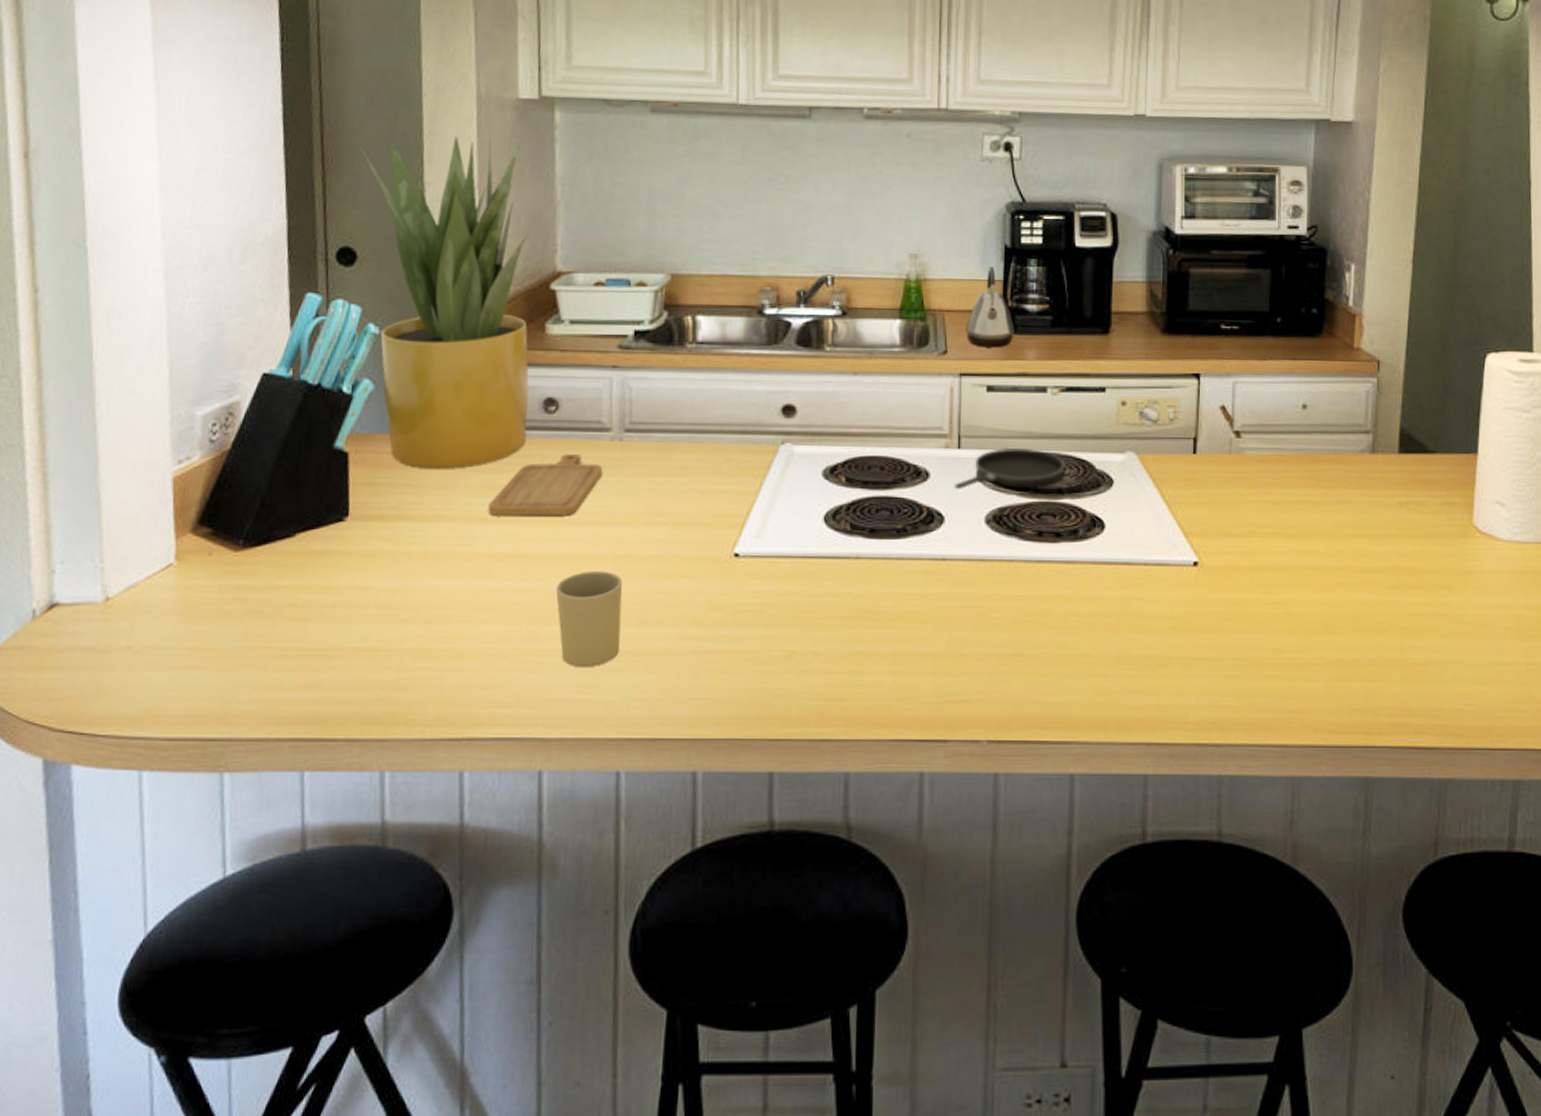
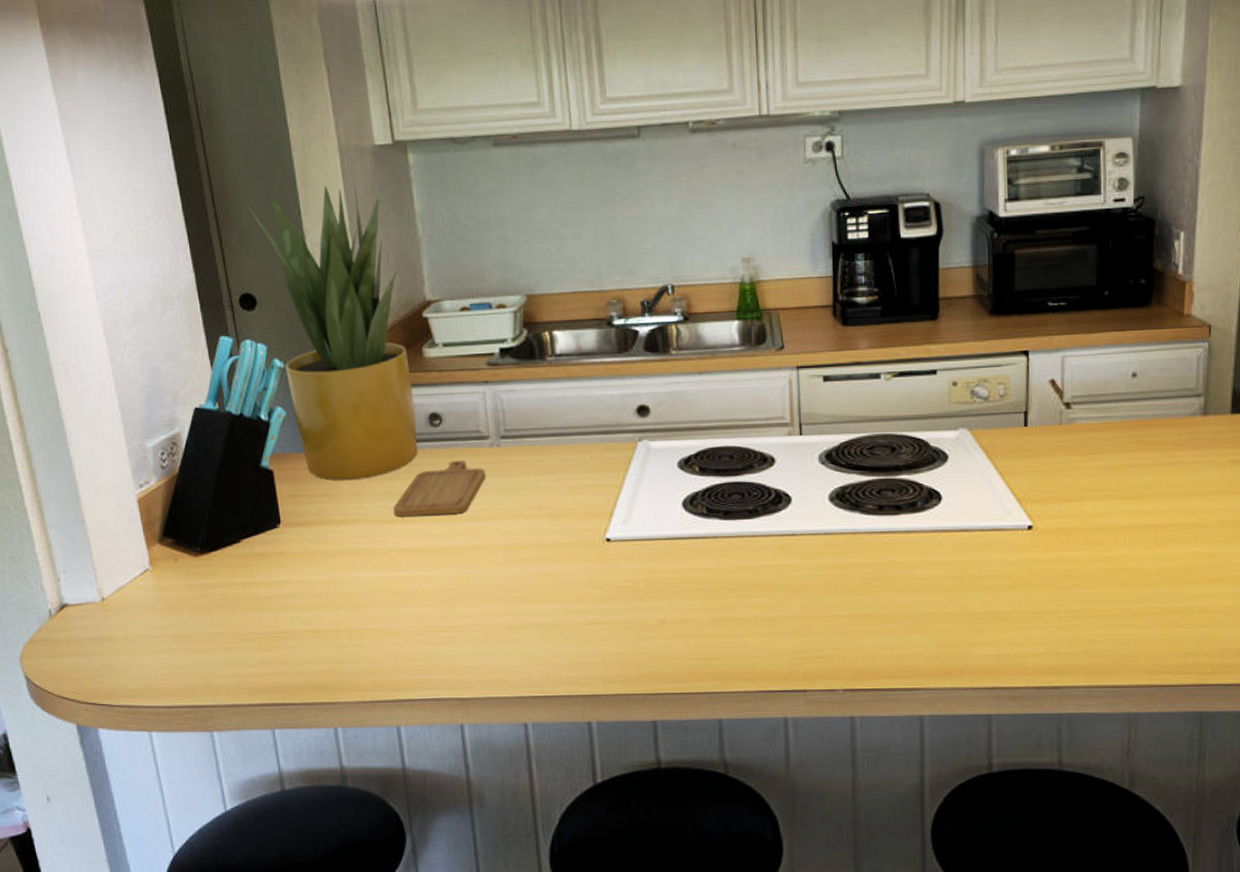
mug: present [555,570,623,668] -> none [457,558,516,640]
frying pan: present [953,447,1064,489] -> none [798,431,901,472]
kettle: present [965,266,1015,348] -> none [800,264,846,341]

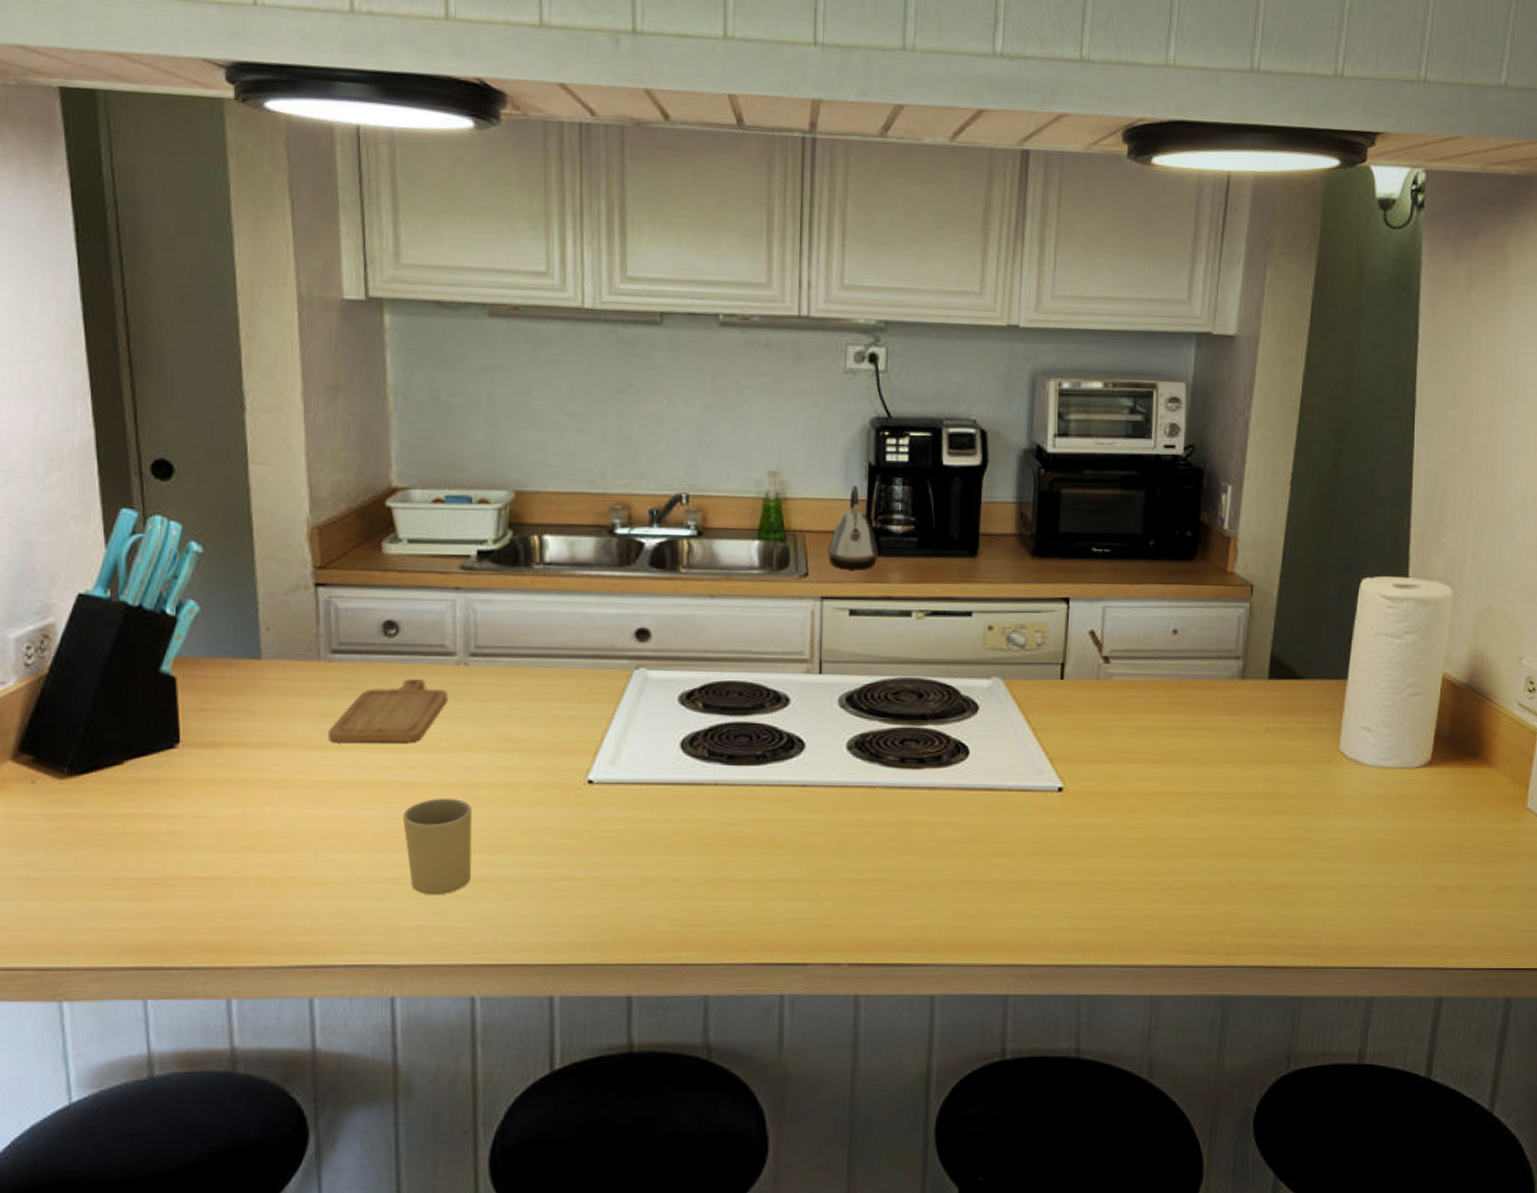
planter: present [246,174,418,480] -> none [171,331,367,694]
mug: none [457,558,516,640] -> present [402,798,473,895]
kettle: none [800,264,846,341] -> present [827,485,879,570]

